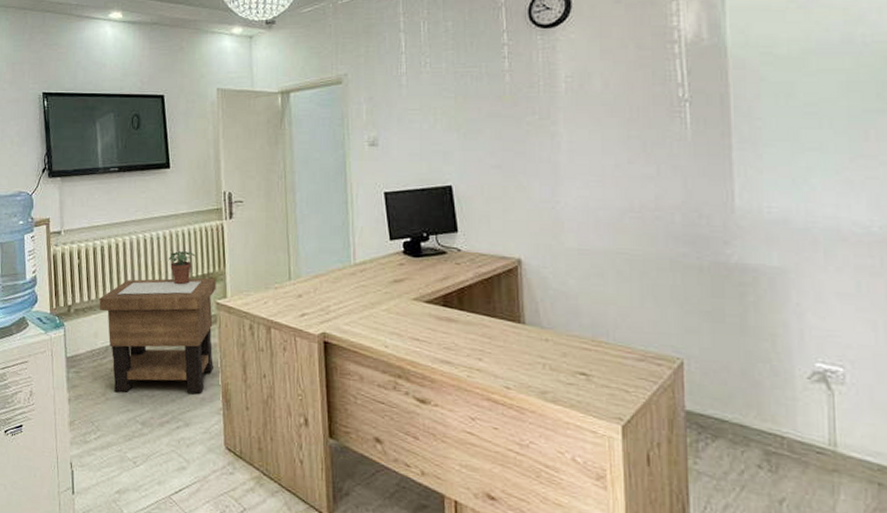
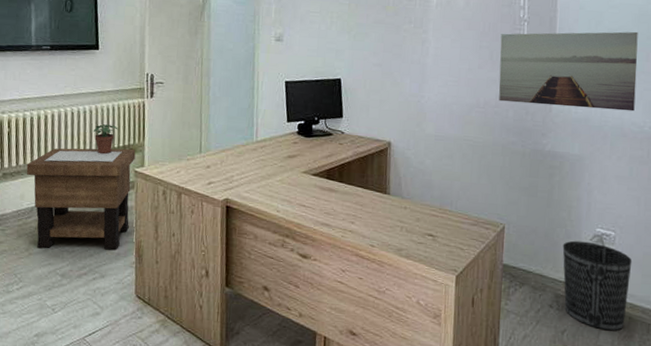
wall art: none [654,103,855,208] -> present [499,31,638,112]
wastebasket: none [768,379,875,502] -> present [562,240,632,331]

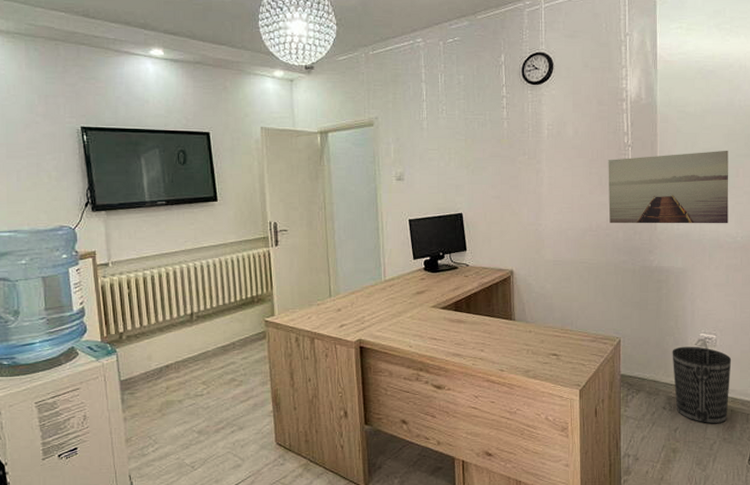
side table: present [26,148,136,250] -> none [151,299,265,408]
potted plant: present [93,124,118,155] -> none [218,277,245,307]

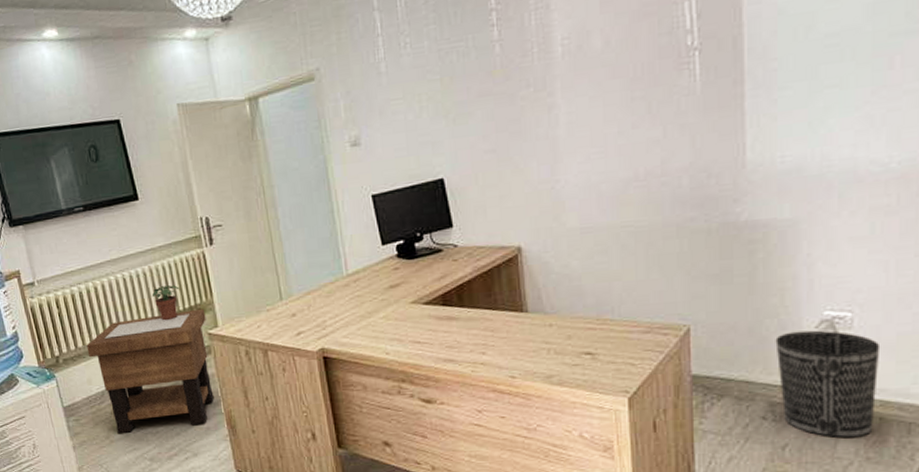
side table: none [151,299,265,408] -> present [86,308,214,434]
potted plant: none [218,277,245,307] -> present [151,285,180,321]
wall art: present [608,150,729,224] -> none [660,29,875,168]

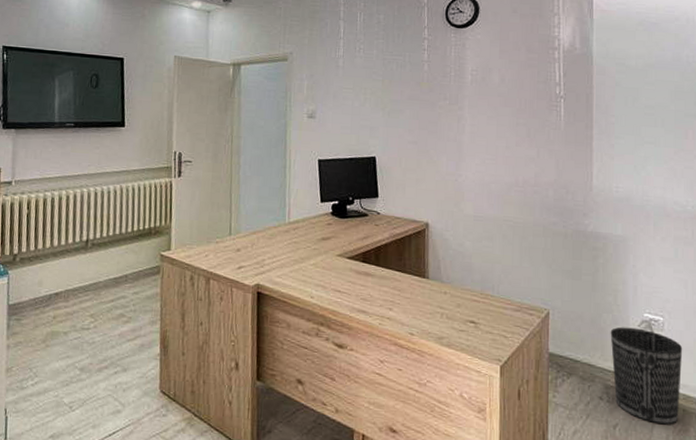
side table: present [86,308,214,434] -> none [45,230,162,340]
potted plant: present [151,285,180,321] -> none [117,205,144,237]

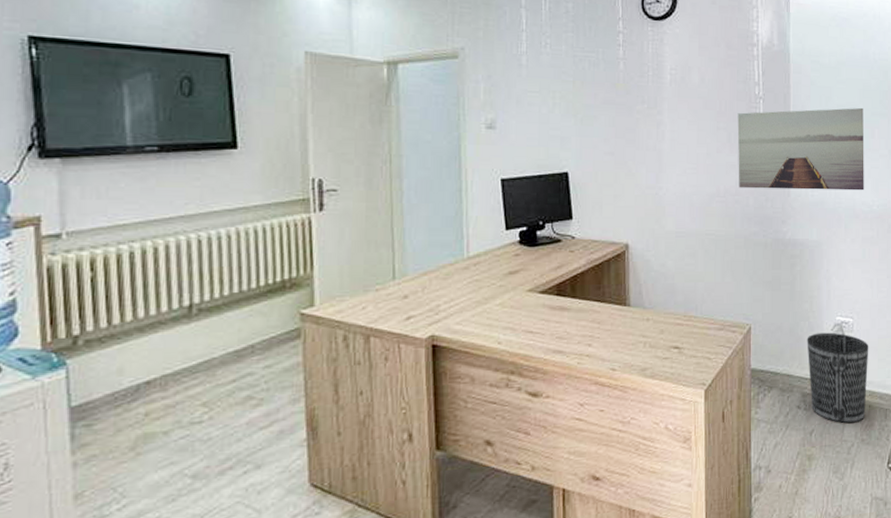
wall art: none [537,108,677,190] -> present [737,107,864,191]

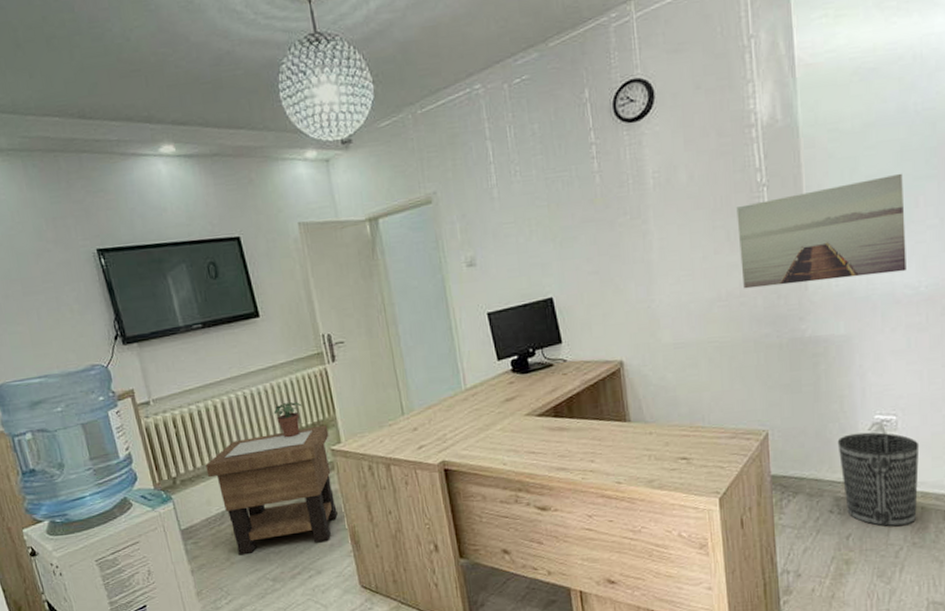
side table: none [125,283,301,444] -> present [205,425,338,556]
potted plant: none [233,253,273,296] -> present [273,402,302,438]

